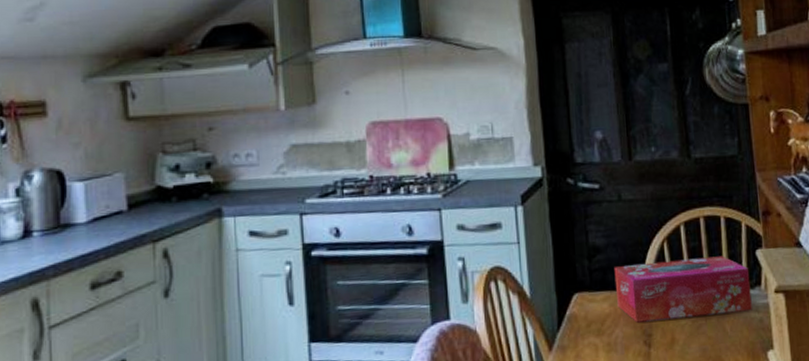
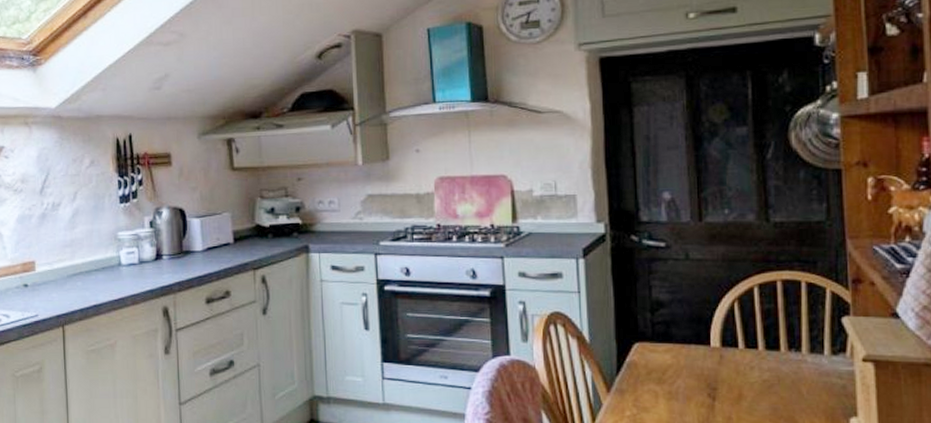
tissue box: present [614,256,752,323] -> none [678,320,834,376]

